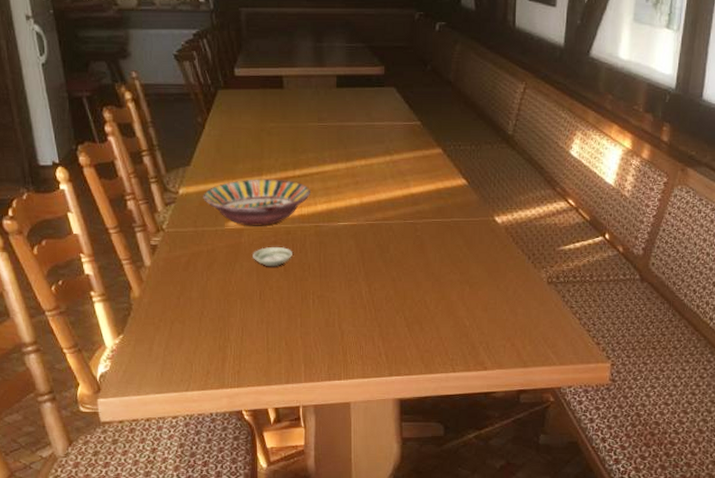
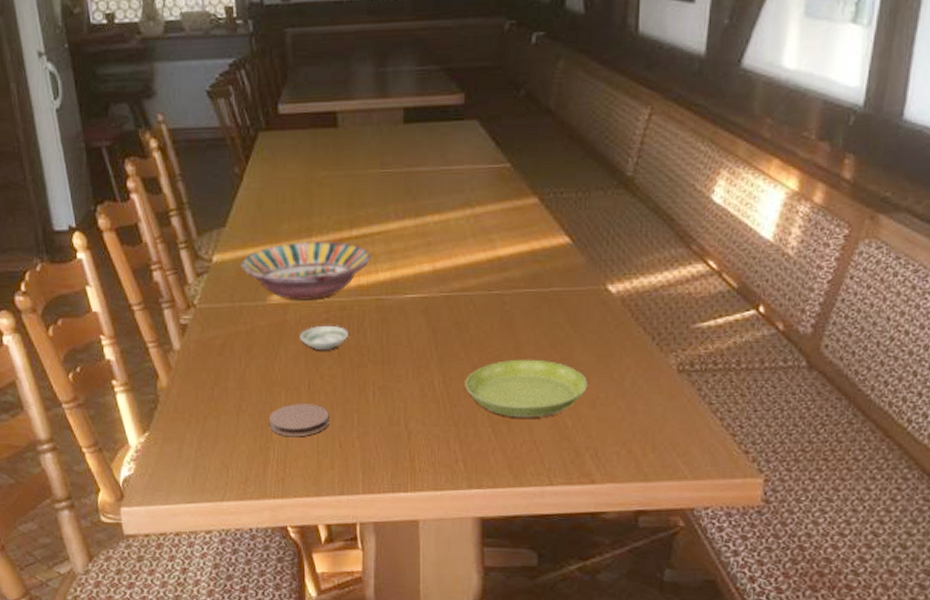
coaster: none [226,310,277,337] -> present [268,404,330,437]
saucer: none [386,273,481,320] -> present [465,359,588,418]

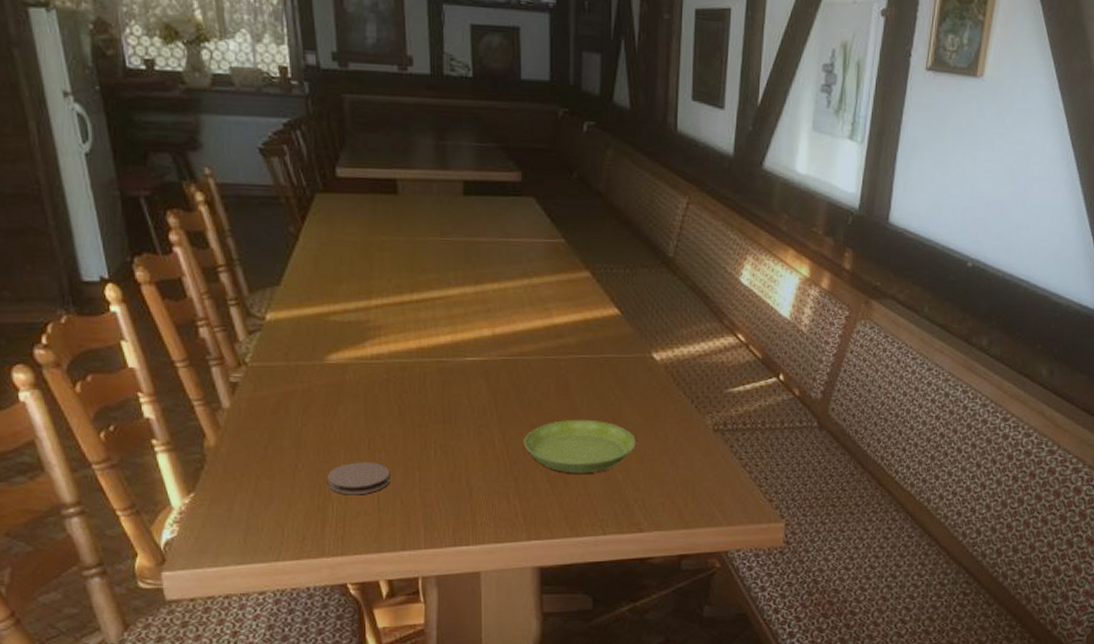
serving bowl: present [241,241,370,300] -> none [296,303,431,361]
saucer: present [300,325,348,351] -> none [359,385,409,410]

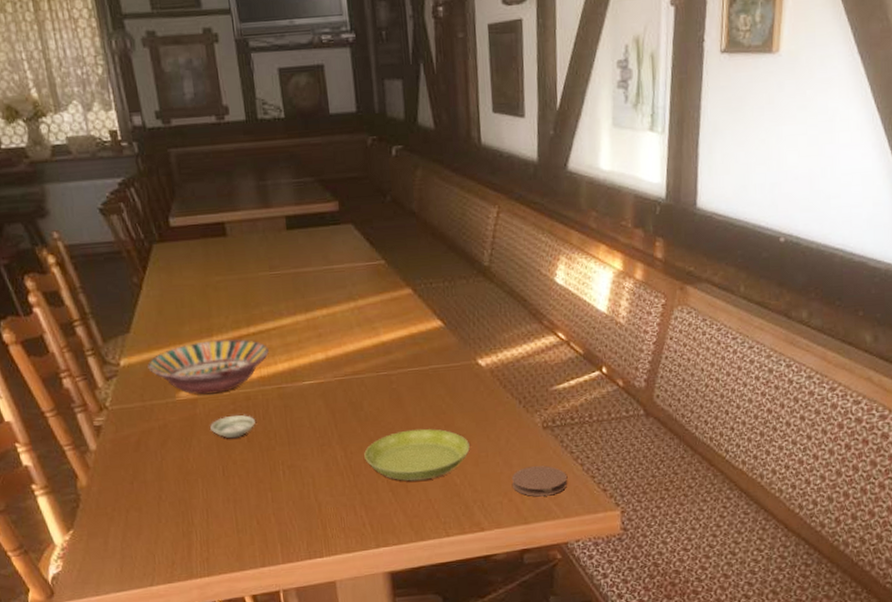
serving bowl: none [296,303,431,361] -> present [147,339,269,395]
coaster: present [327,462,391,495] -> none [188,487,246,520]
saucer: none [359,385,409,410] -> present [210,414,255,439]
coaster: none [676,470,733,501] -> present [511,465,567,497]

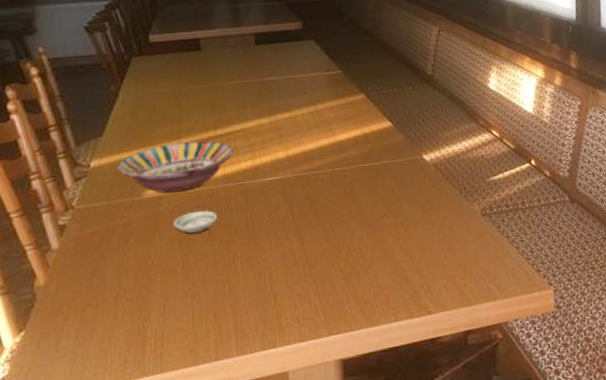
saucer: present [364,428,470,482] -> none [319,219,417,270]
coaster: present [511,465,567,497] -> none [454,249,505,280]

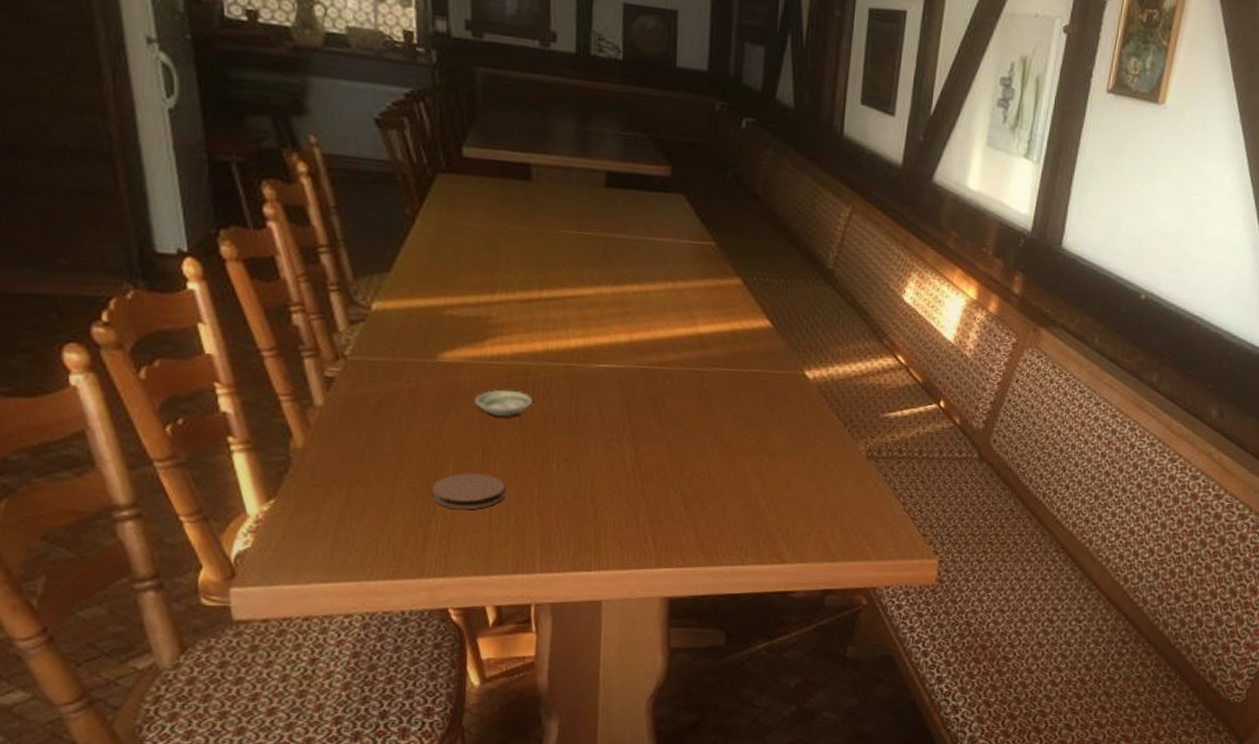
serving bowl: present [117,140,233,193] -> none [407,297,562,362]
coaster: none [146,281,203,315] -> present [432,473,506,510]

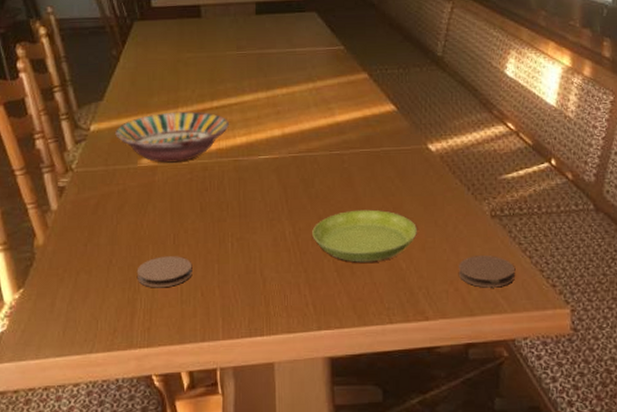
serving bowl: none [407,297,562,362] -> present [115,111,229,163]
saucer: present [475,389,532,417] -> none [167,184,210,207]
saucer: none [658,437,782,497] -> present [312,209,417,263]
coaster: none [823,498,885,534] -> present [458,255,515,288]

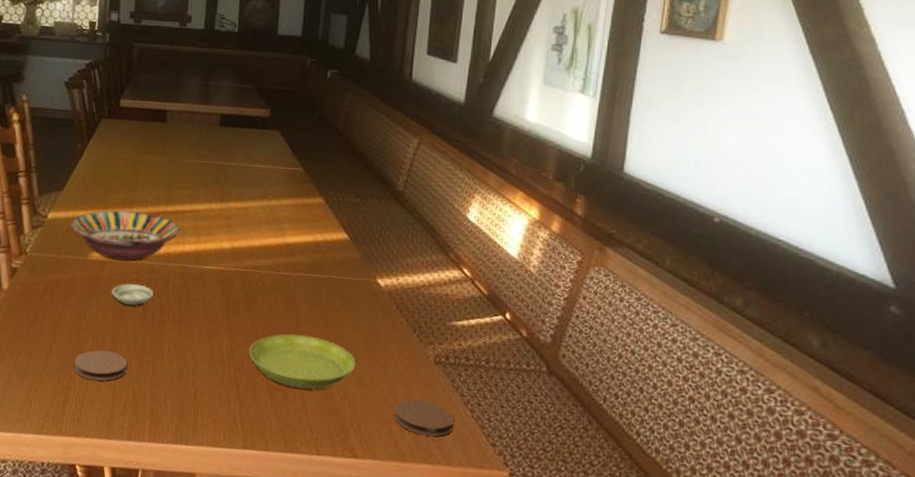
saucer: none [167,184,210,207] -> present [111,283,154,306]

